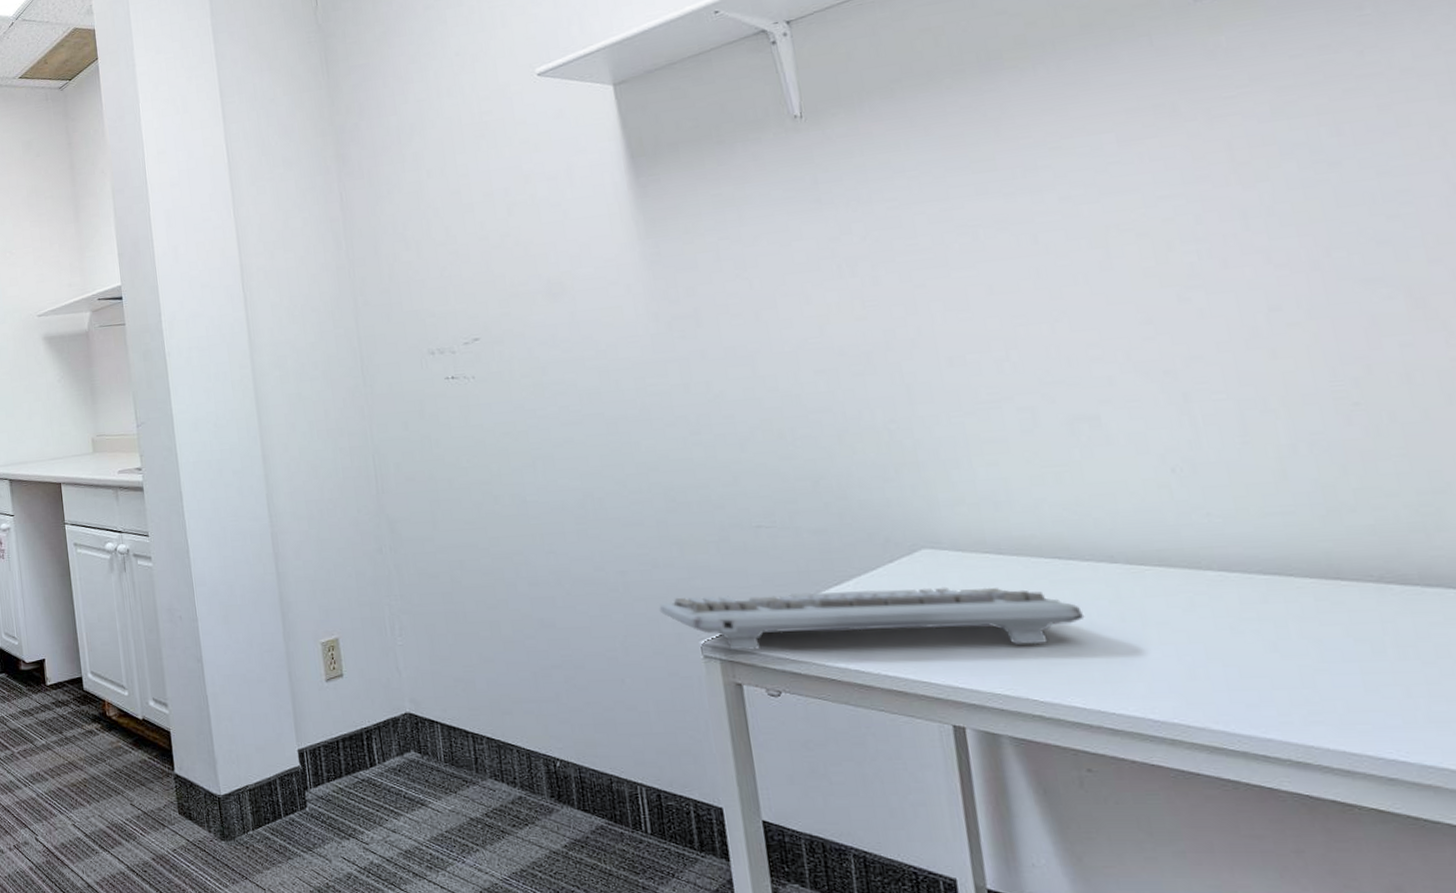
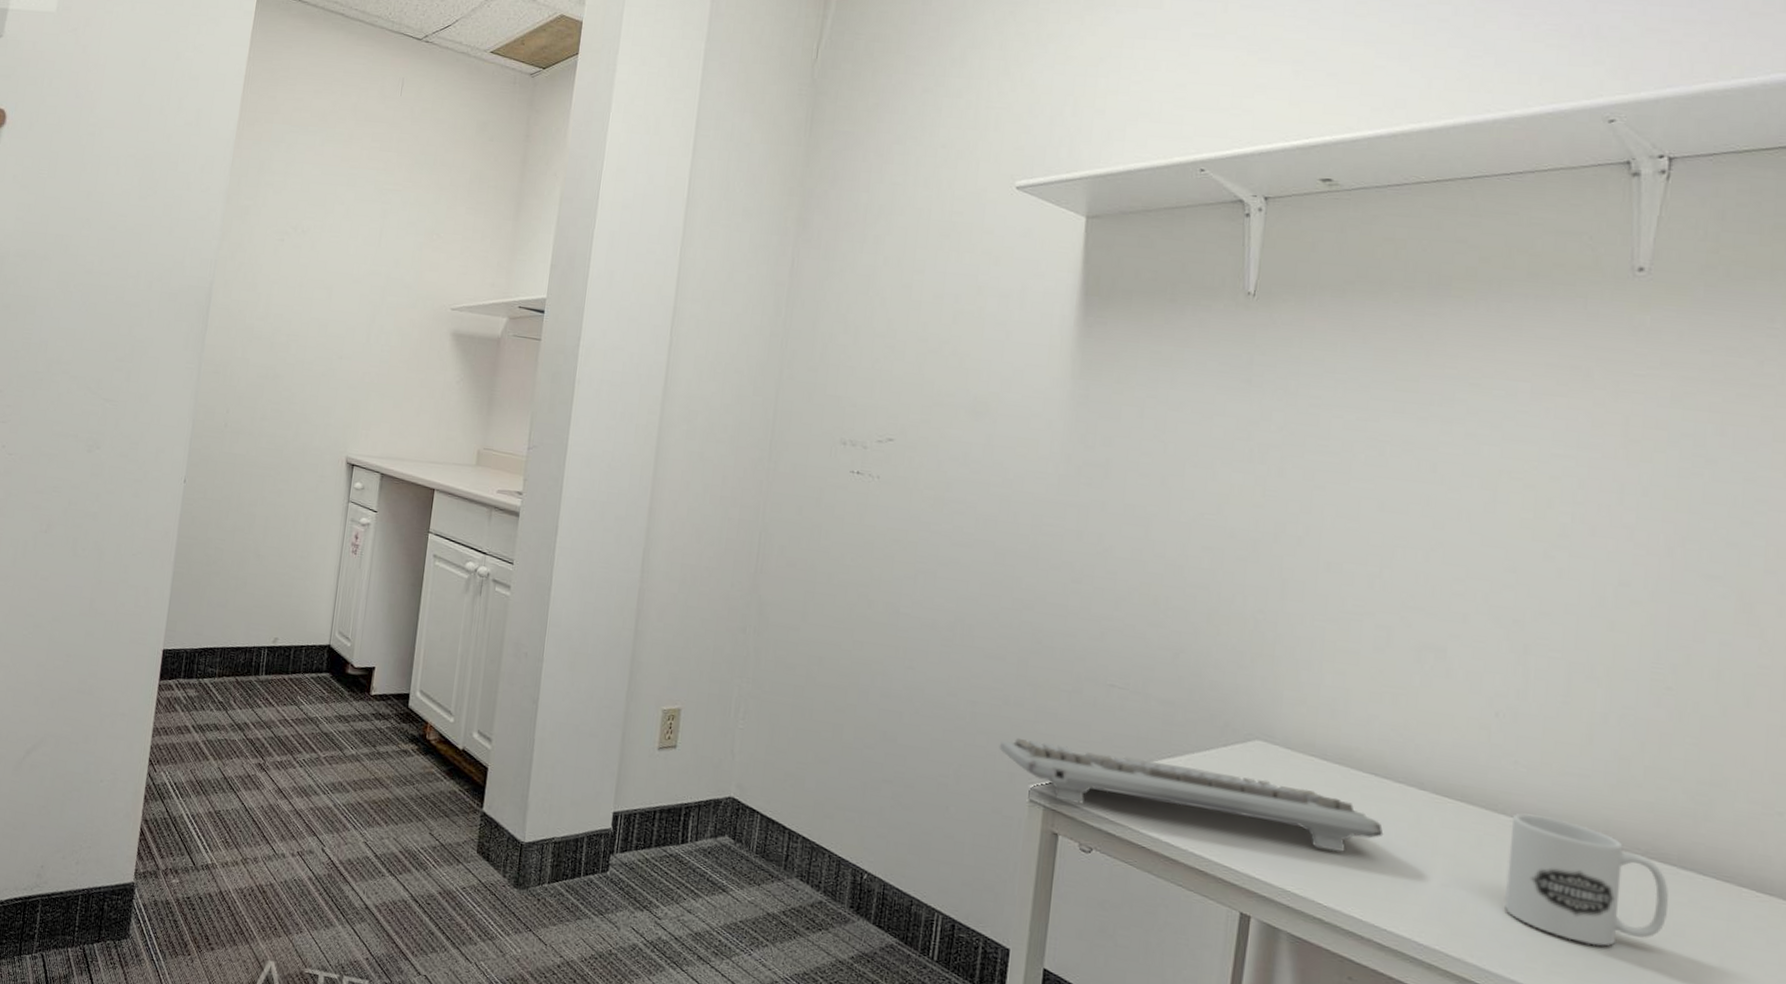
mug: none [1221,563,1425,687] -> present [1504,813,1669,946]

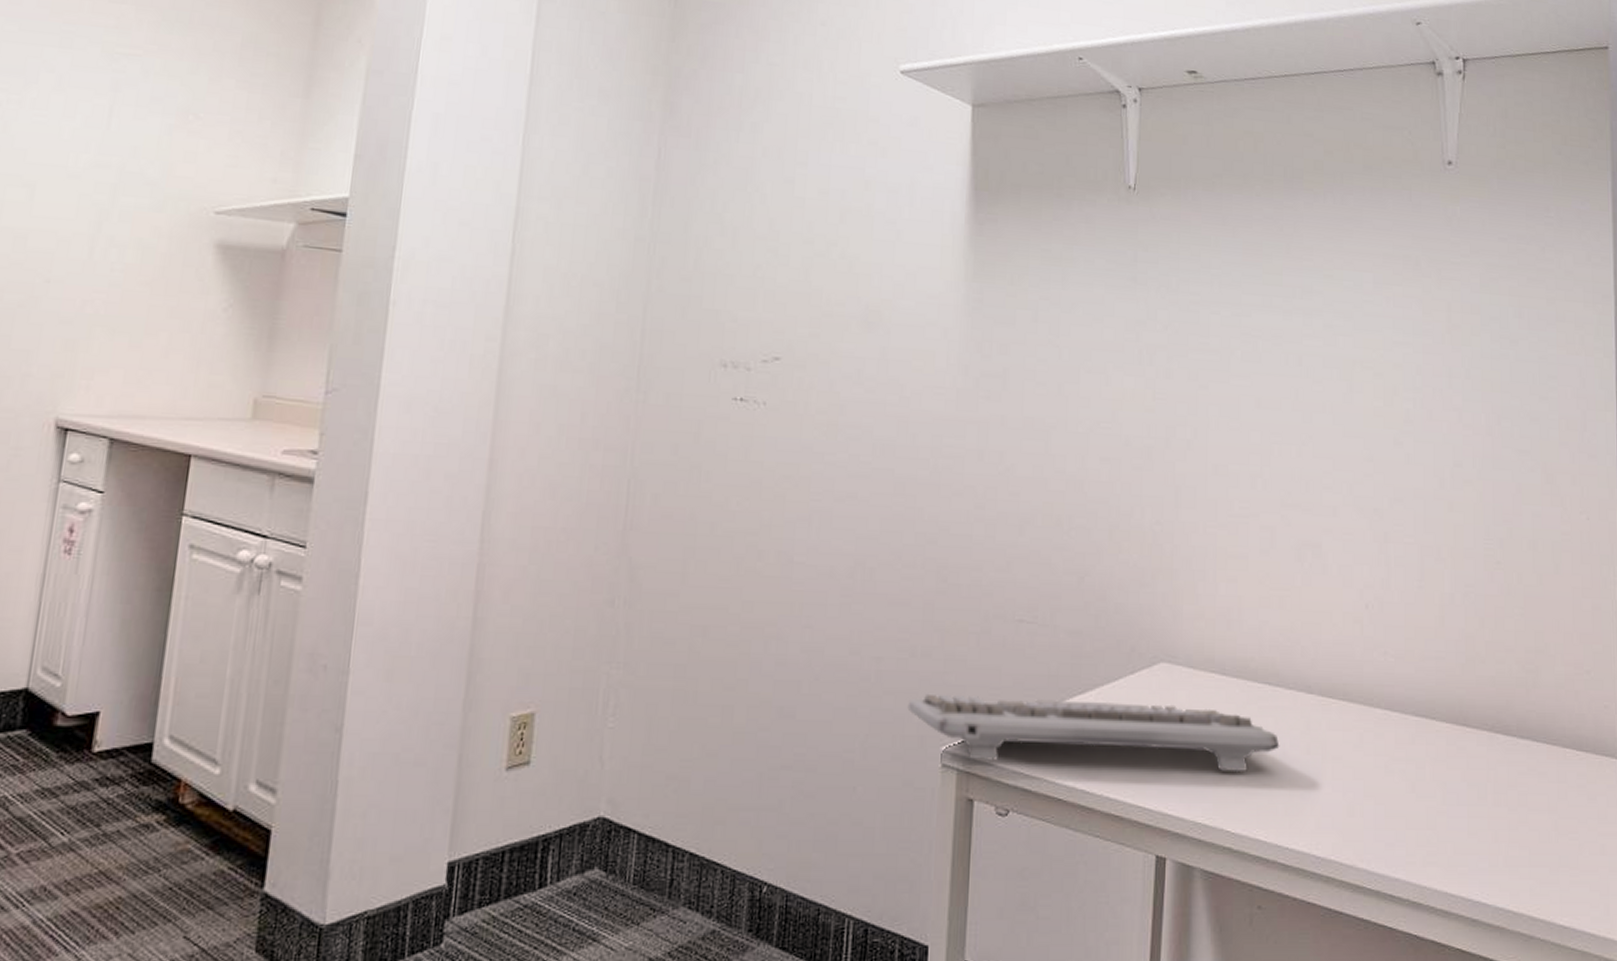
mug: present [1504,813,1669,946] -> none [1384,704,1513,829]

